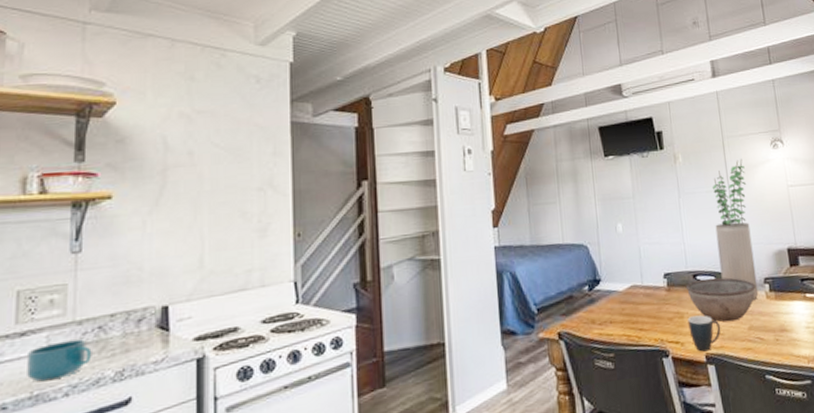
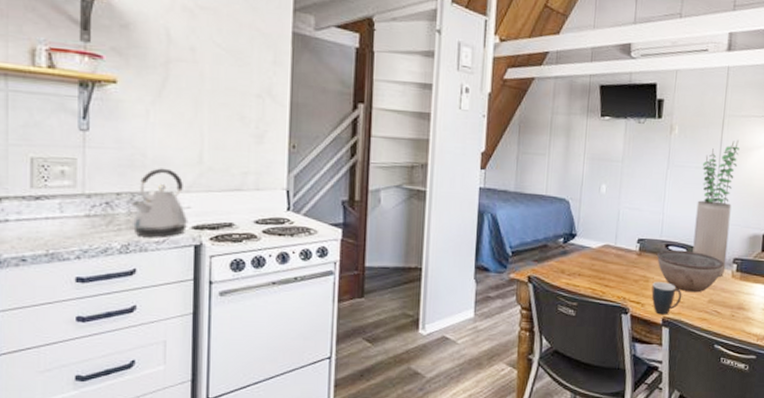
cup: present [27,339,92,382] -> none [43,210,100,243]
kettle: none [127,279,190,360] -> present [131,168,189,238]

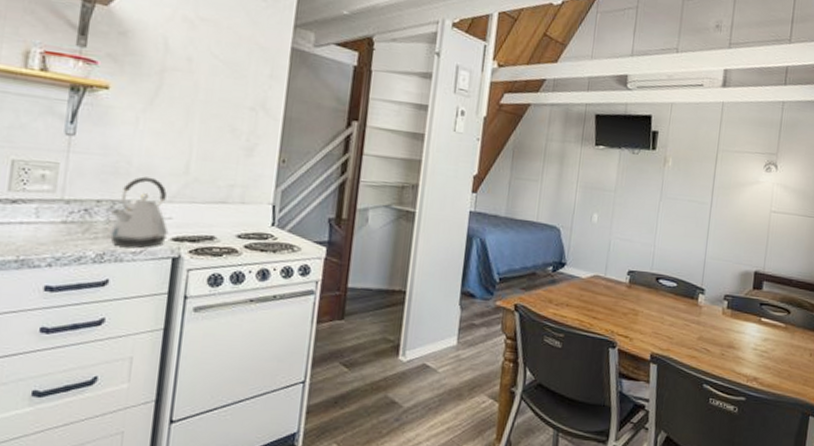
mug: present [651,282,682,315] -> none [640,316,672,351]
bowl: present [656,249,725,293] -> none [646,283,715,329]
vase: present [692,139,740,277] -> none [683,175,732,313]

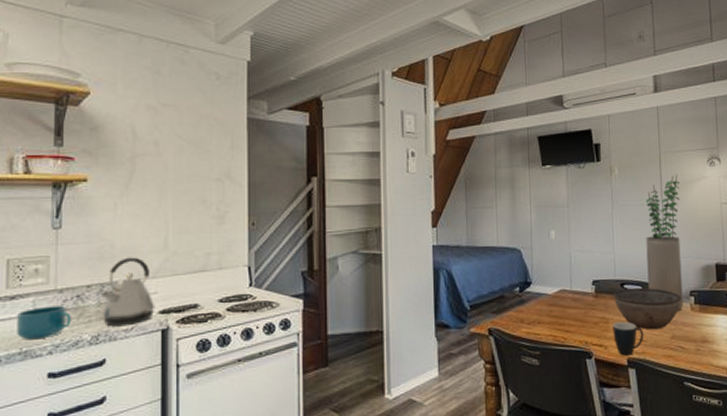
cup: none [15,215,77,250] -> present [17,305,71,340]
mug: none [640,316,672,351] -> present [612,322,644,356]
bowl: none [646,283,715,329] -> present [612,287,682,330]
vase: none [683,175,732,313] -> present [645,174,684,311]

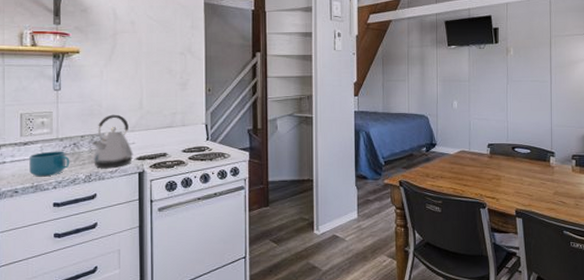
bowl: present [612,287,682,330] -> none [505,151,565,187]
mug: present [612,322,644,356] -> none [504,179,531,207]
vase: present [645,174,684,311] -> none [535,55,567,172]

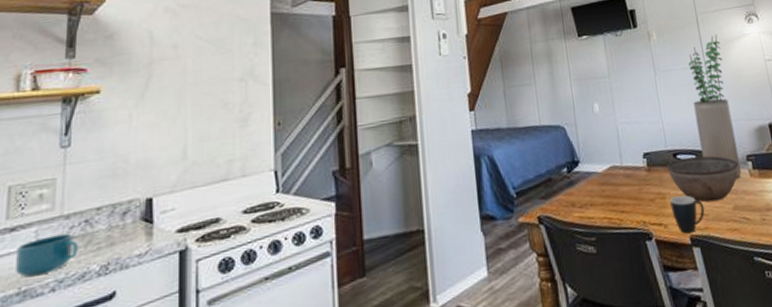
kettle: present [92,114,134,169] -> none [112,171,173,253]
mug: none [504,179,531,207] -> present [670,195,705,234]
bowl: none [505,151,565,187] -> present [666,156,739,202]
vase: none [535,55,567,172] -> present [688,34,742,179]

